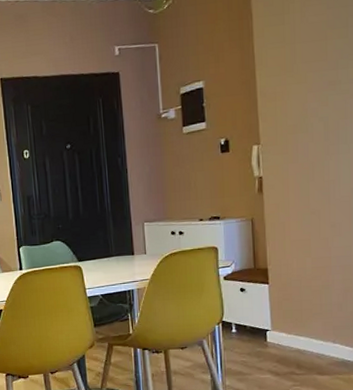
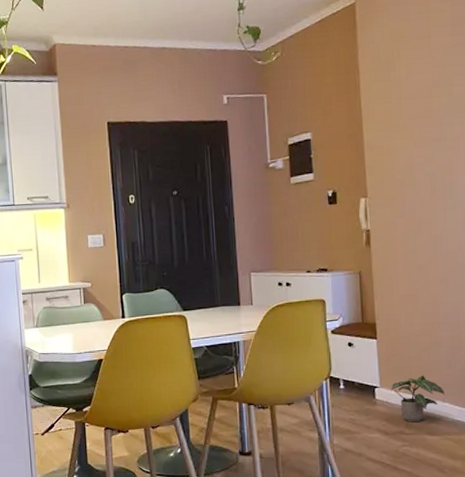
potted plant: none [282,317,335,363] -> present [391,375,445,422]

